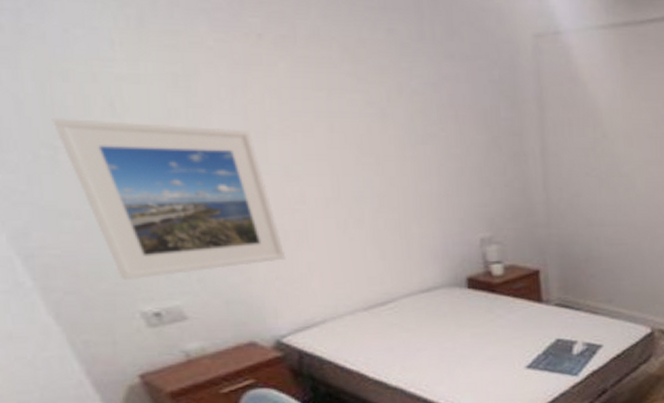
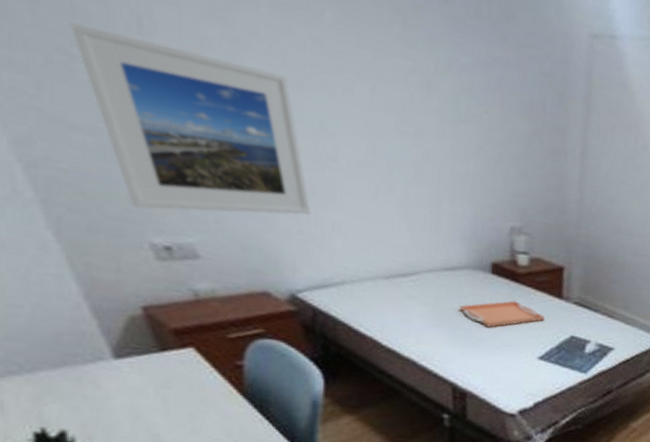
serving tray: none [440,312,527,344] -> present [459,300,545,328]

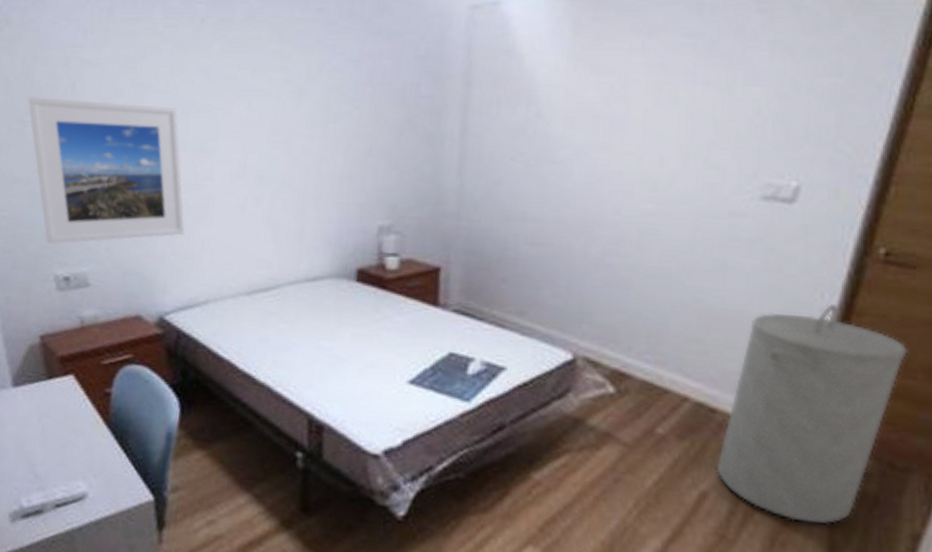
serving tray: present [459,300,545,328] -> none [319,311,417,346]

